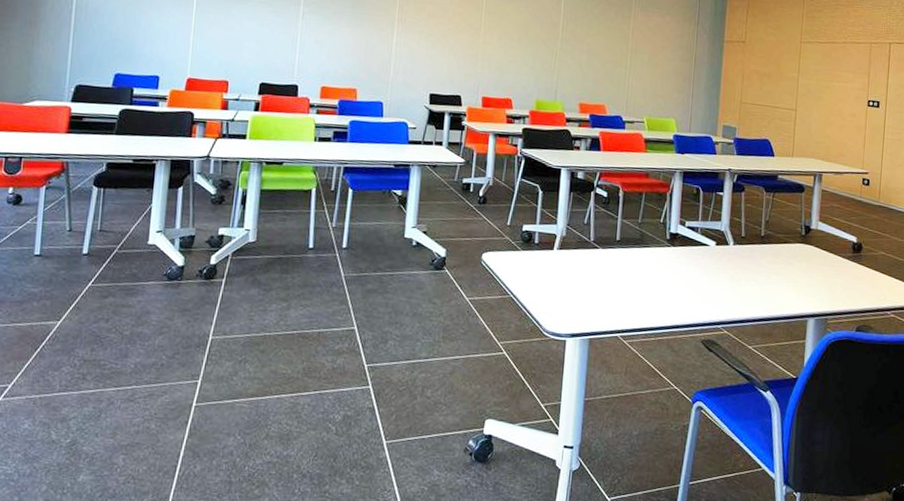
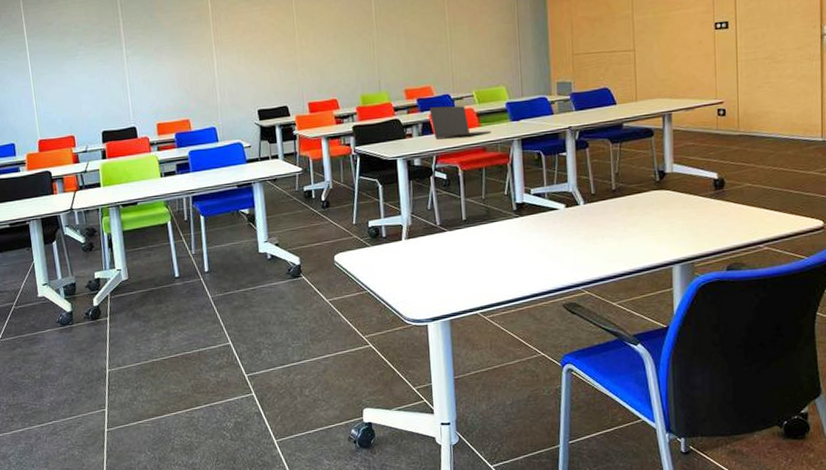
laptop: none [600,124,656,162] -> present [429,105,491,141]

